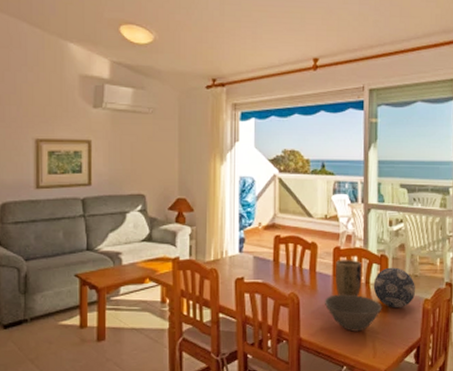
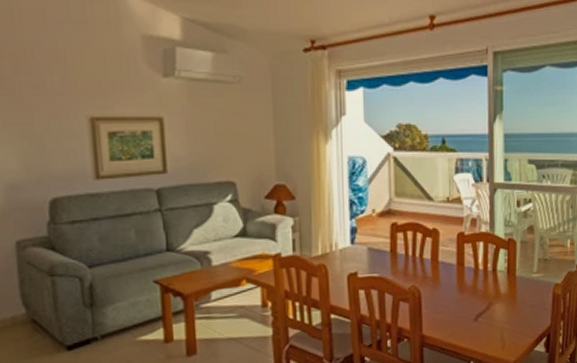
bowl: present [325,294,382,332] -> none [449,283,511,324]
plant pot: present [335,260,362,297] -> none [459,246,489,286]
decorative ball: present [373,267,416,309] -> none [501,251,546,296]

